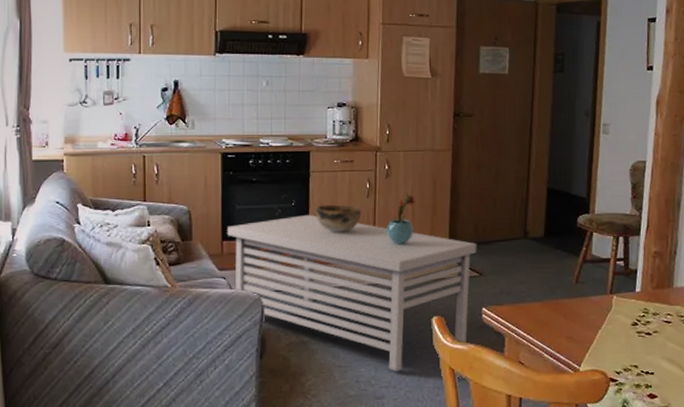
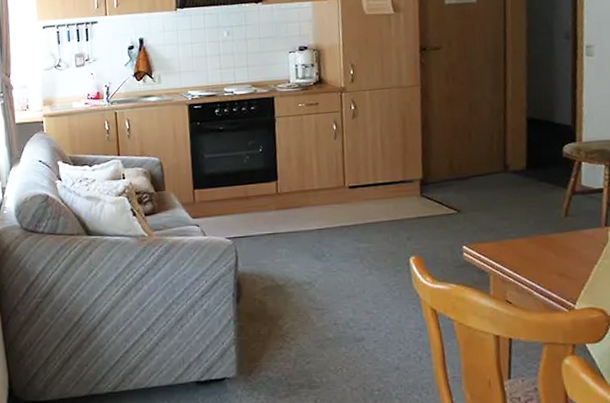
coffee table: present [227,214,477,371] -> none [197,159,454,312]
decorative bowl: present [315,204,362,232] -> none [283,148,330,176]
potted flower: present [386,193,415,244] -> none [356,132,385,185]

